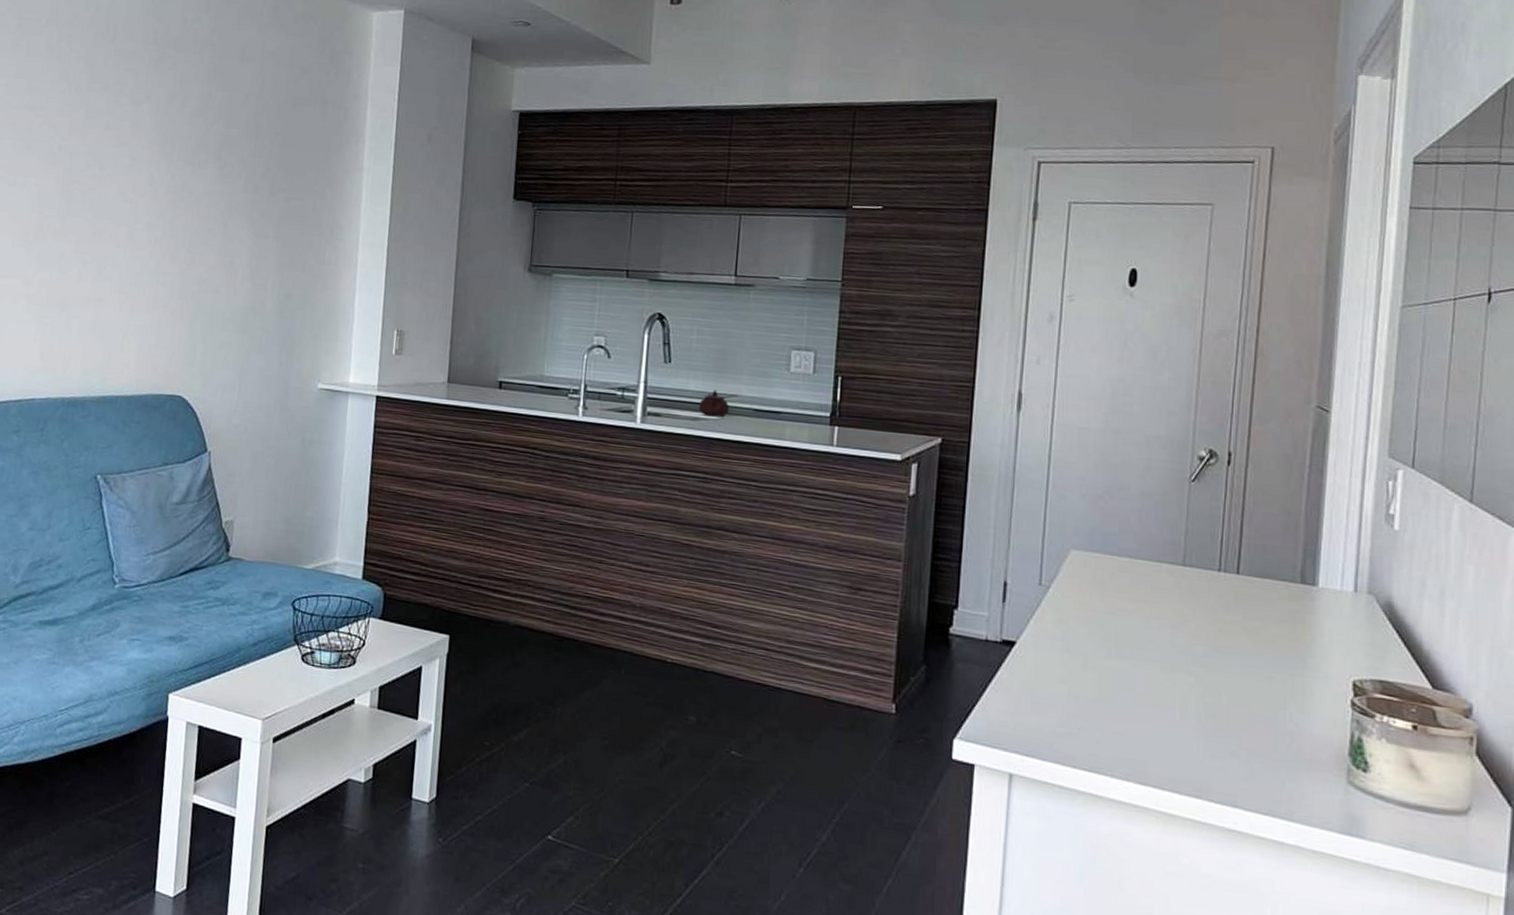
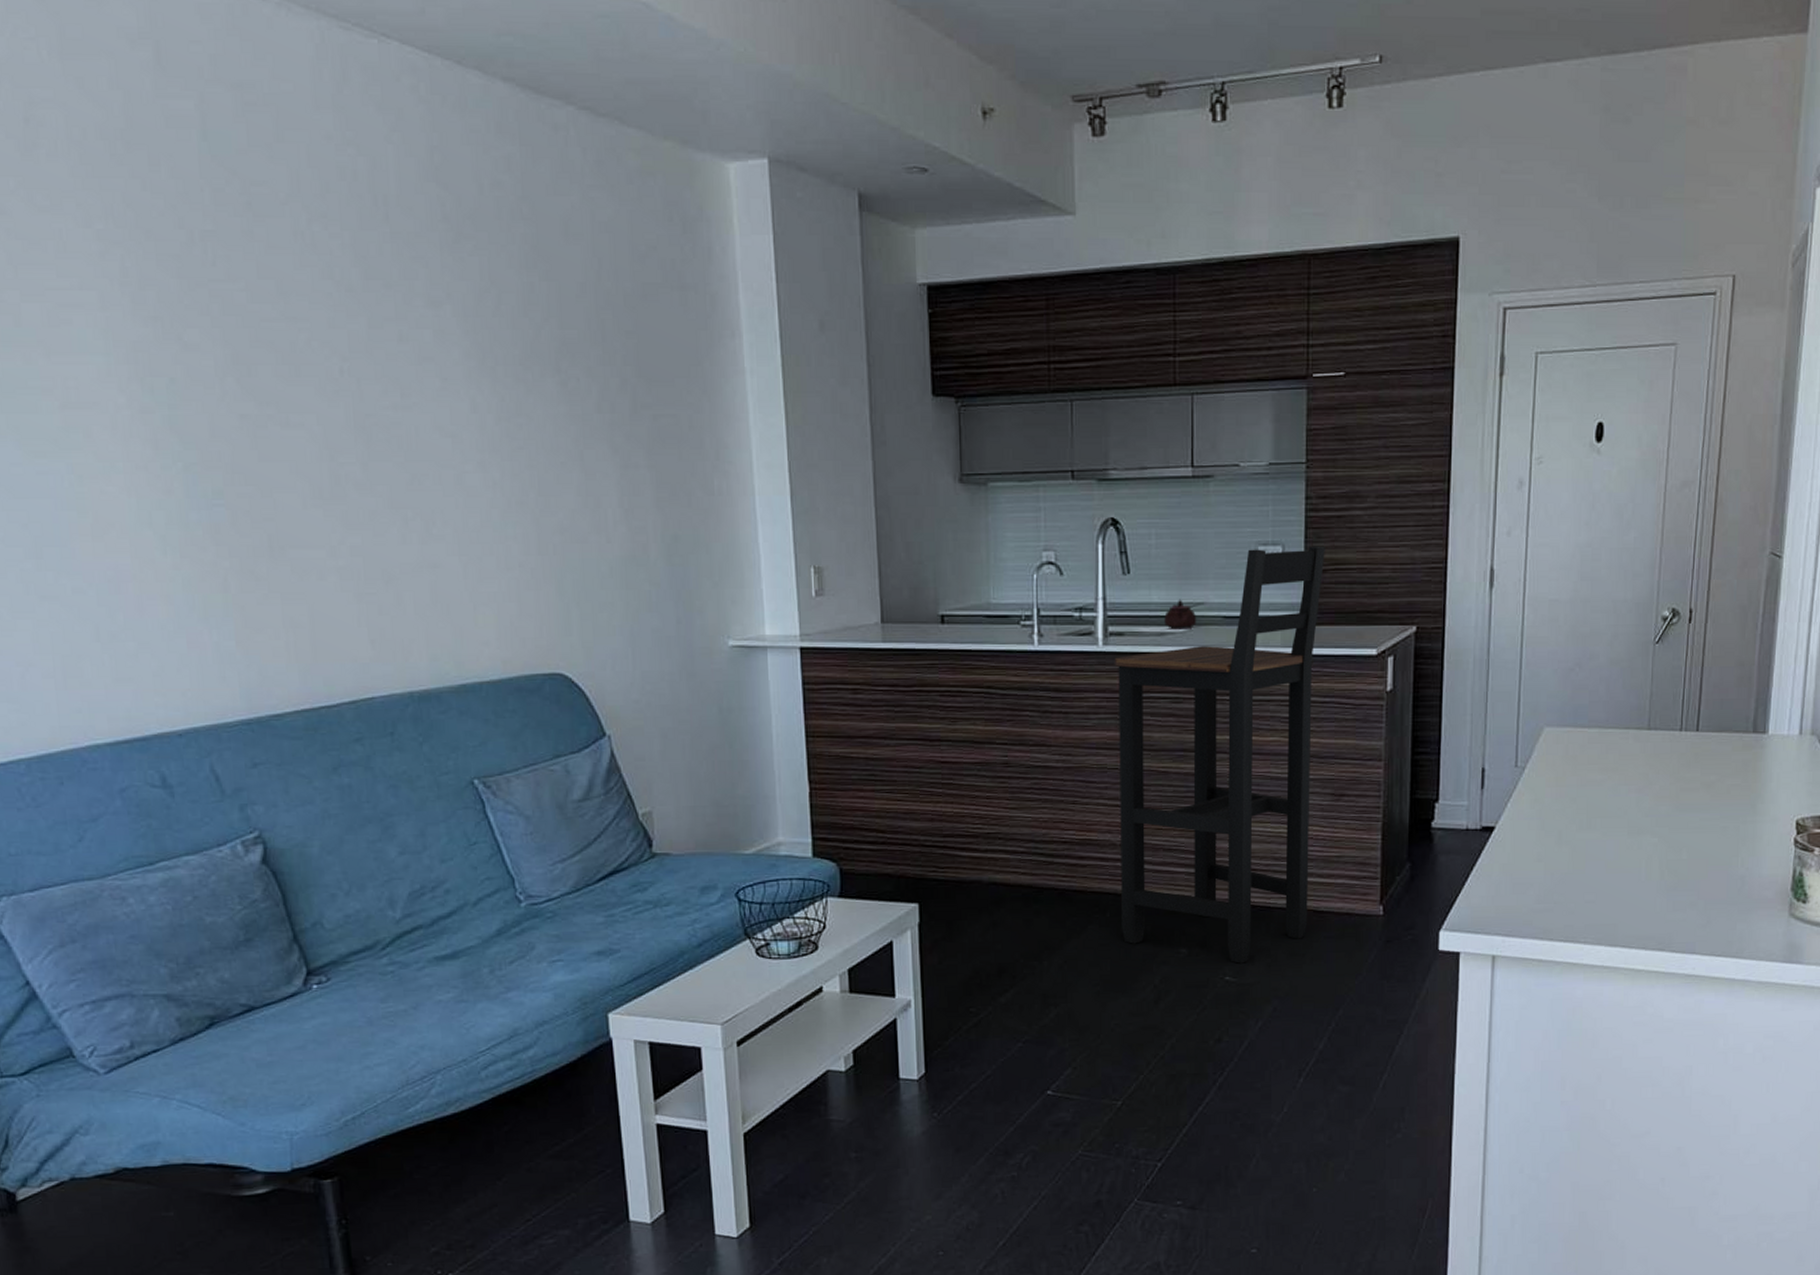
bar stool: none [634,352,856,740] -> present [1114,546,1325,964]

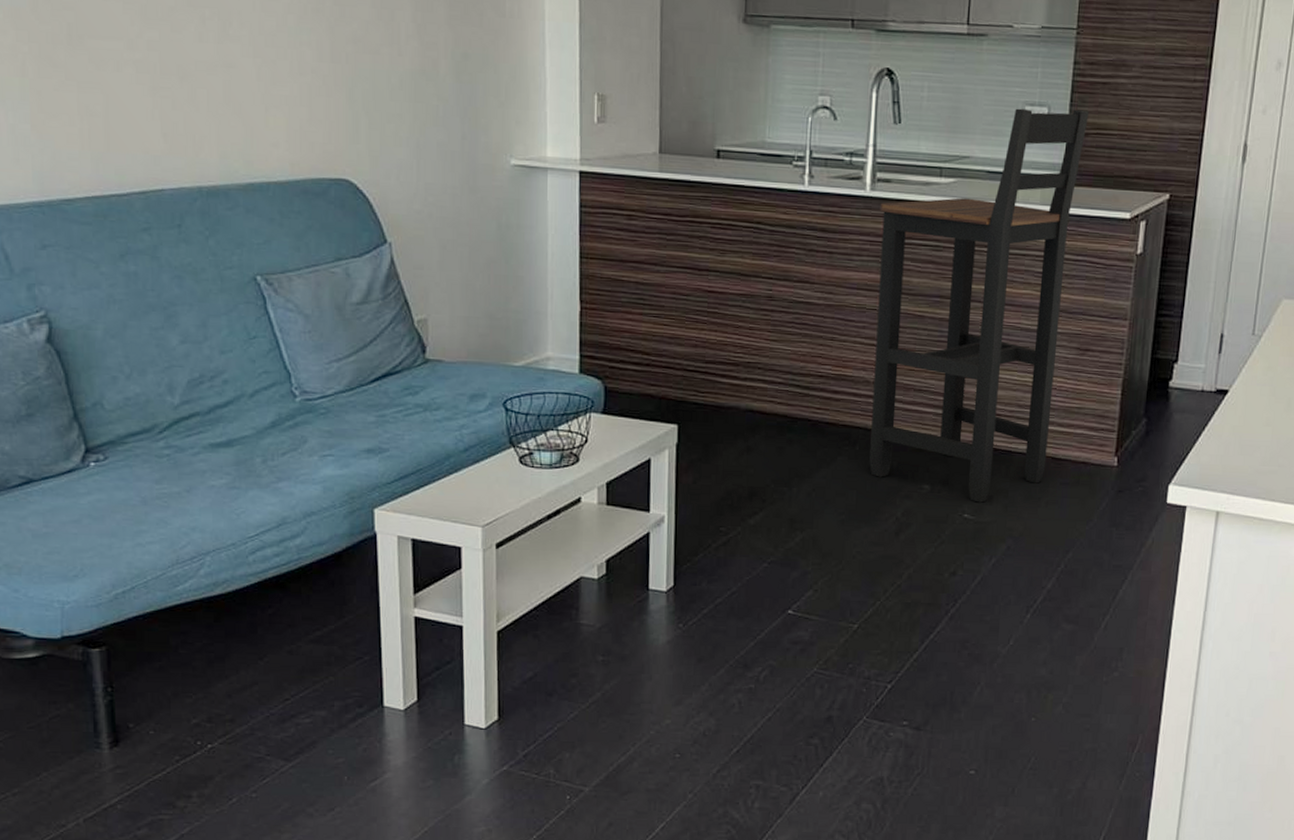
teapot: present [1164,599,1197,630] -> none [930,151,962,181]

